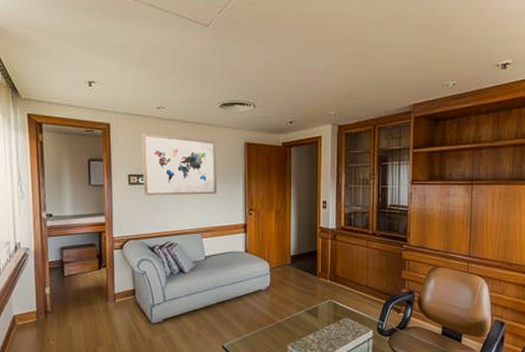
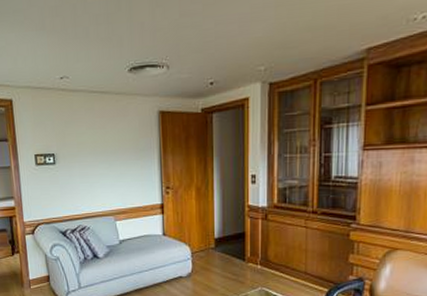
wall art: present [141,133,218,196] -> none [45,108,130,177]

